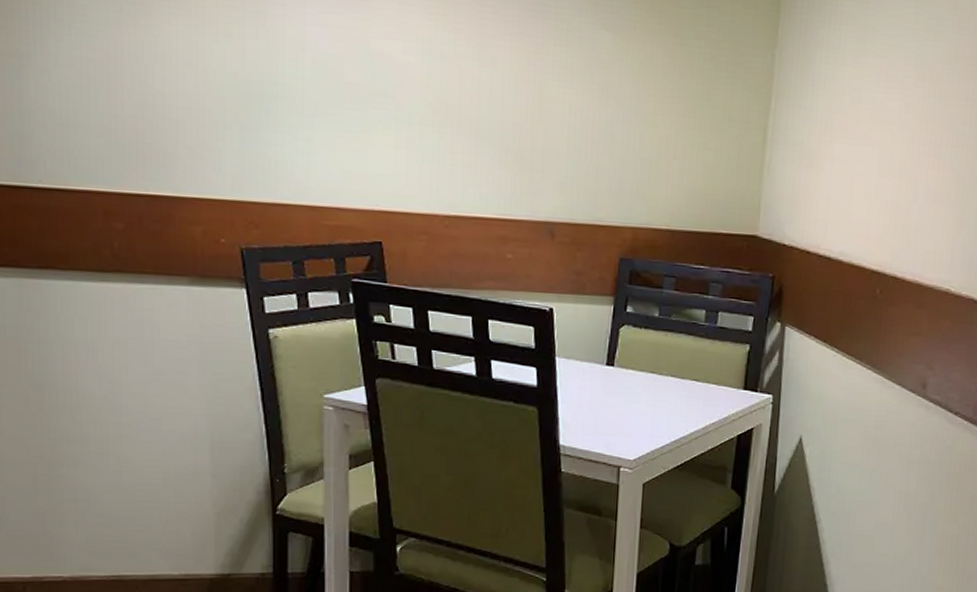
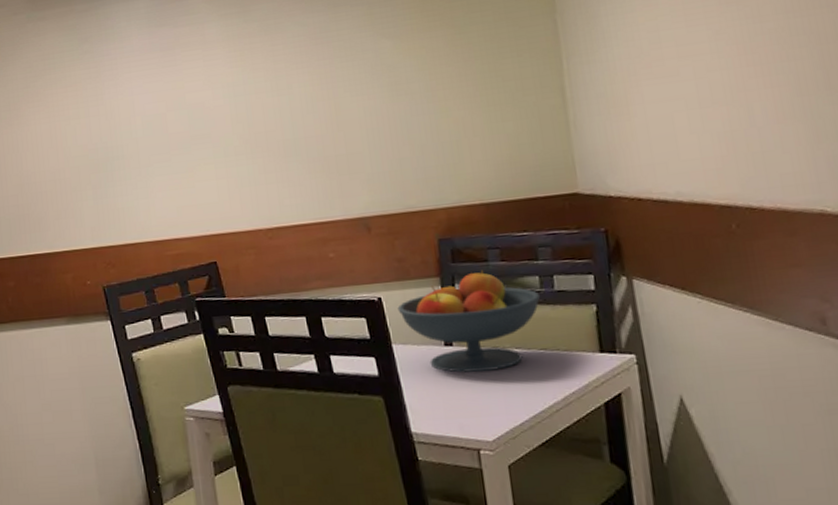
fruit bowl: none [567,295,704,395] -> present [397,269,541,373]

